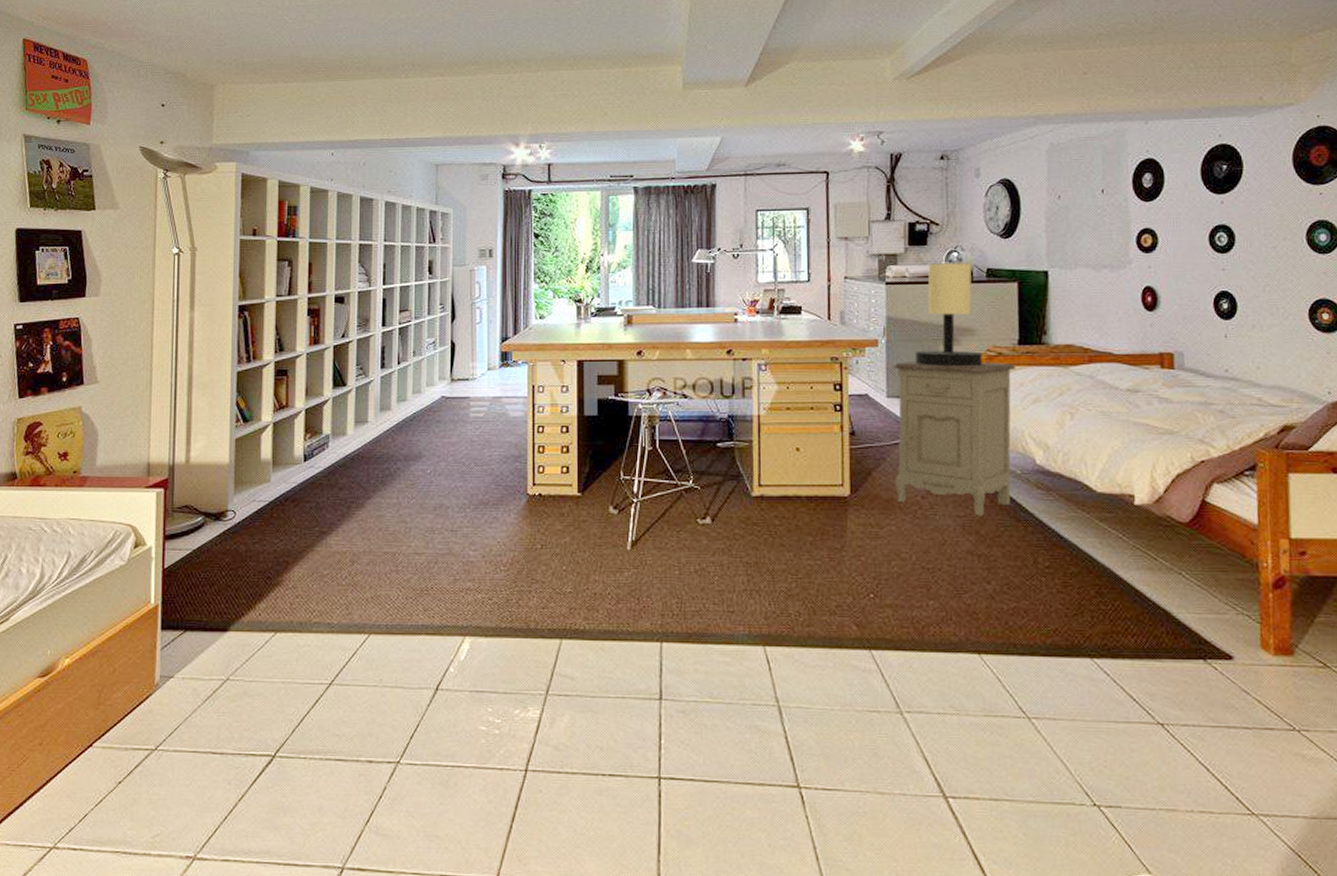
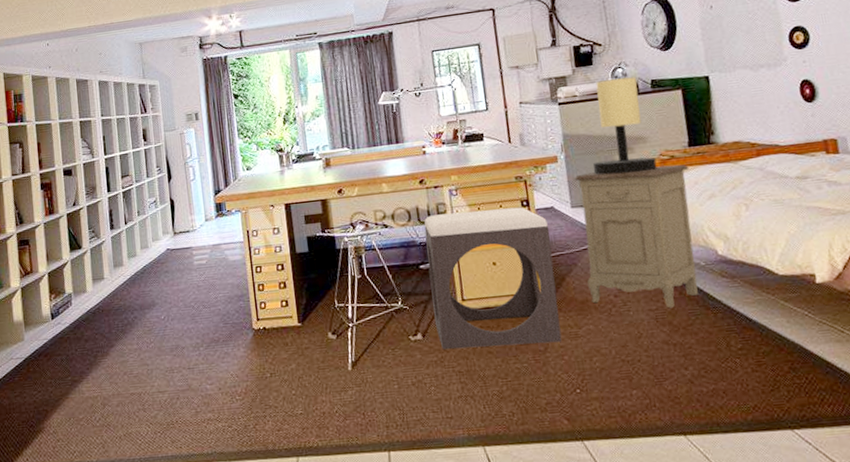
footstool: none [726,389,861,541] -> present [424,207,562,350]

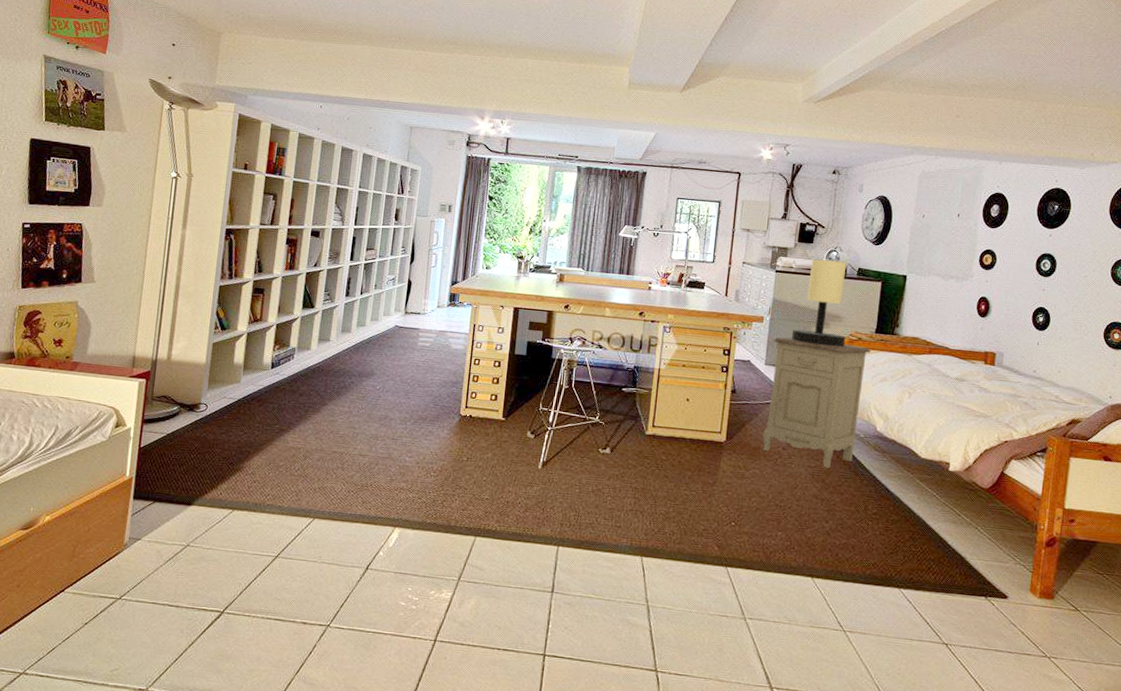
footstool: present [424,207,562,350] -> none [624,345,742,479]

